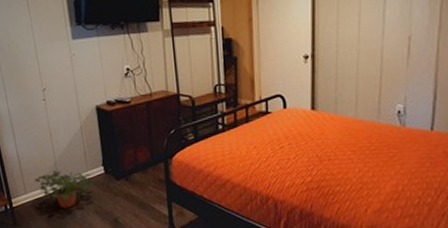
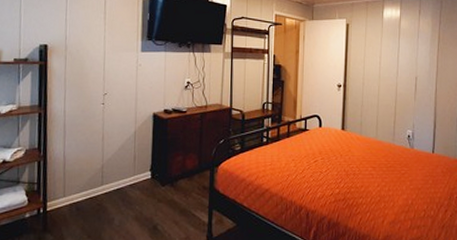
potted plant: present [34,170,96,208] -> none [76,173,140,213]

